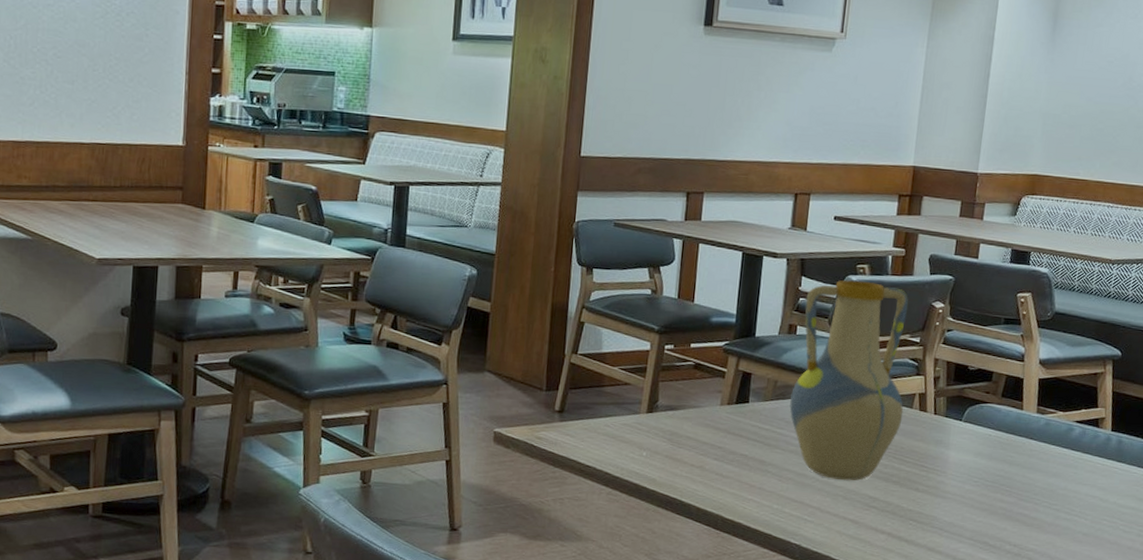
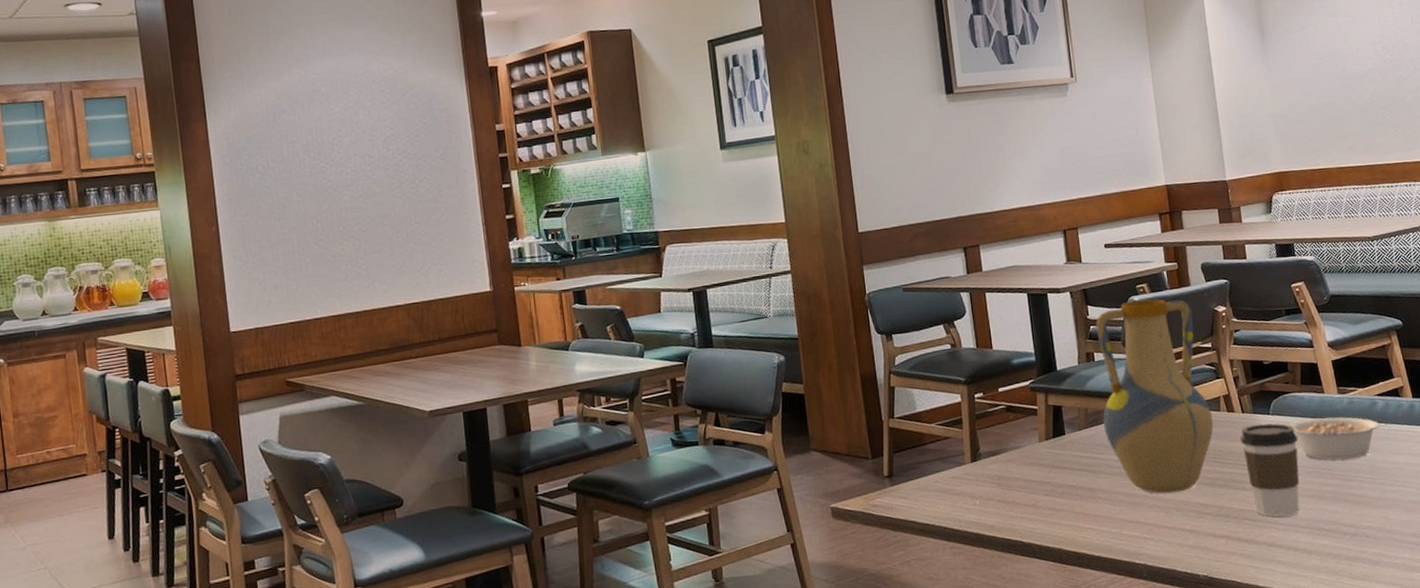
coffee cup: none [924,428,985,525] -> present [1240,423,1300,517]
legume: none [978,432,1082,481] -> present [1289,417,1390,460]

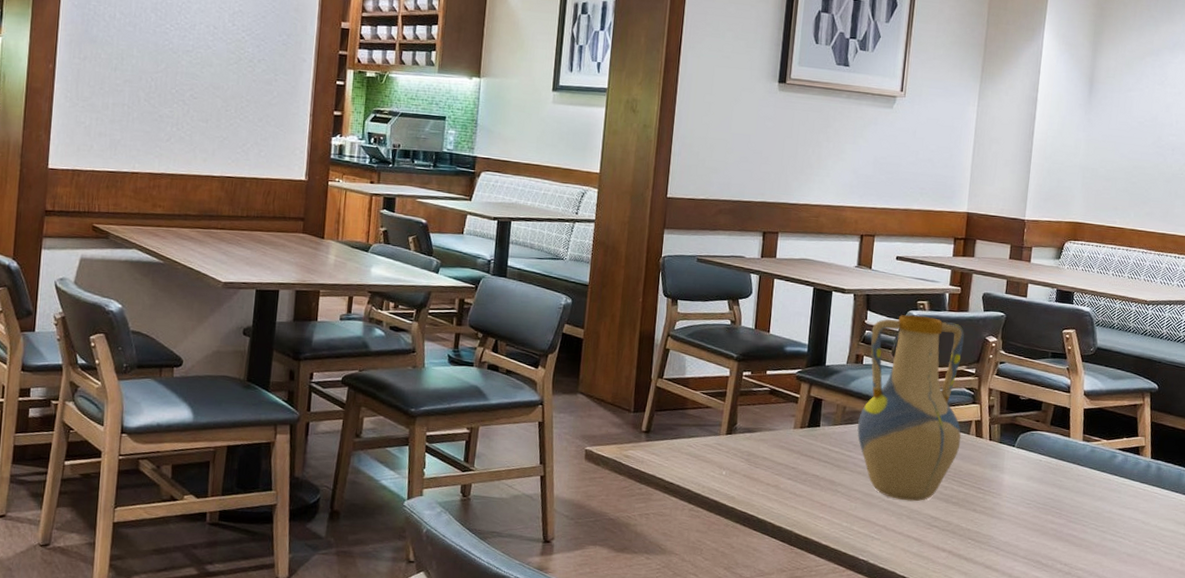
coffee cup: present [1240,423,1300,517] -> none [981,453,1036,544]
legume: present [1289,417,1390,460] -> none [1030,458,1124,504]

